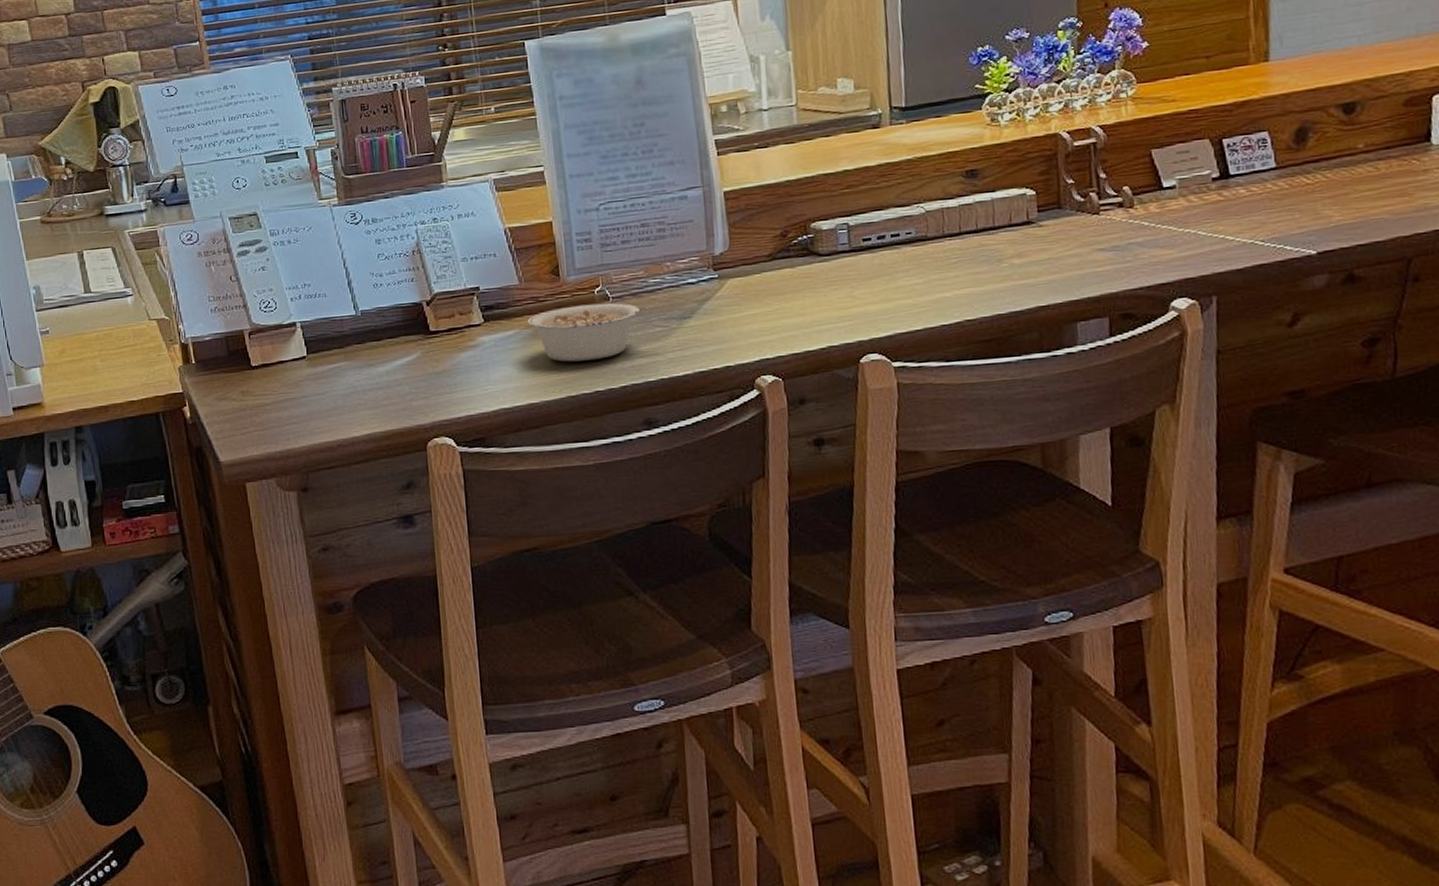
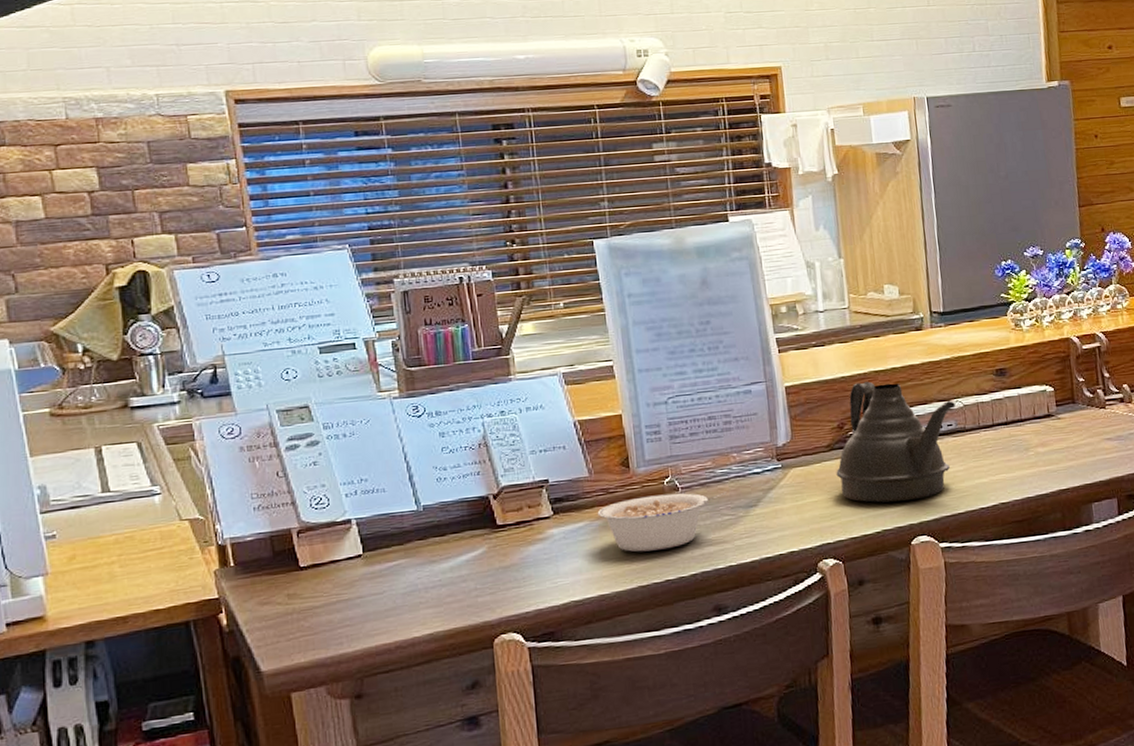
teapot: none [777,185,916,317] -> present [836,381,955,503]

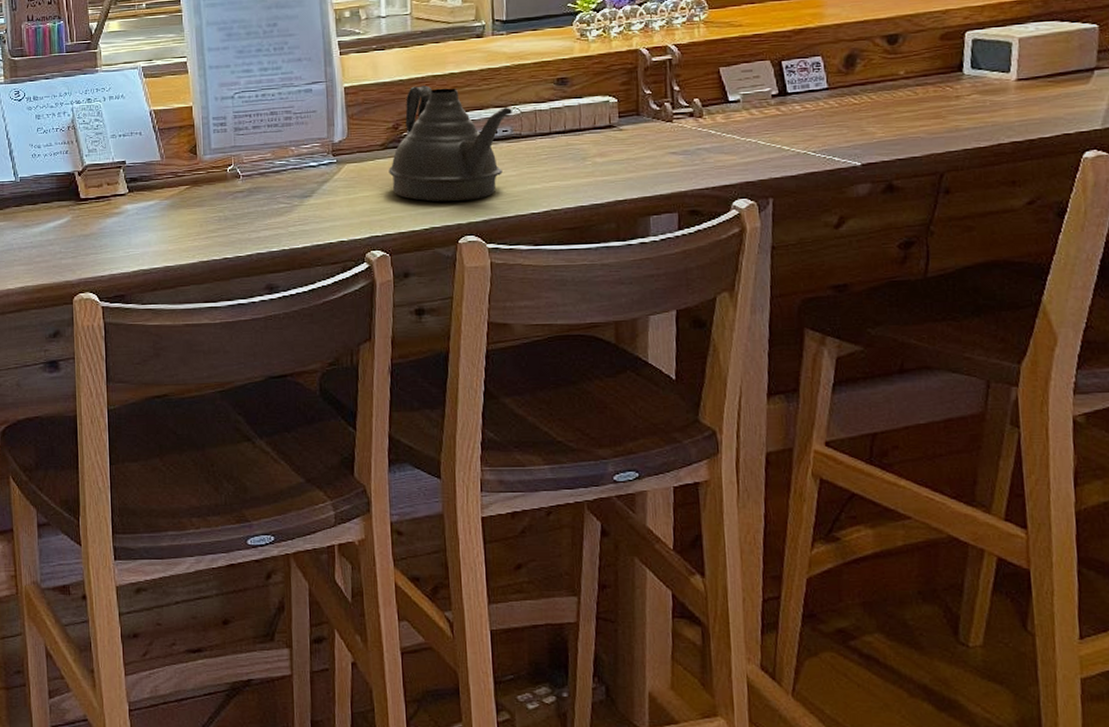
legume: present [597,491,728,552] -> none [166,180,285,231]

